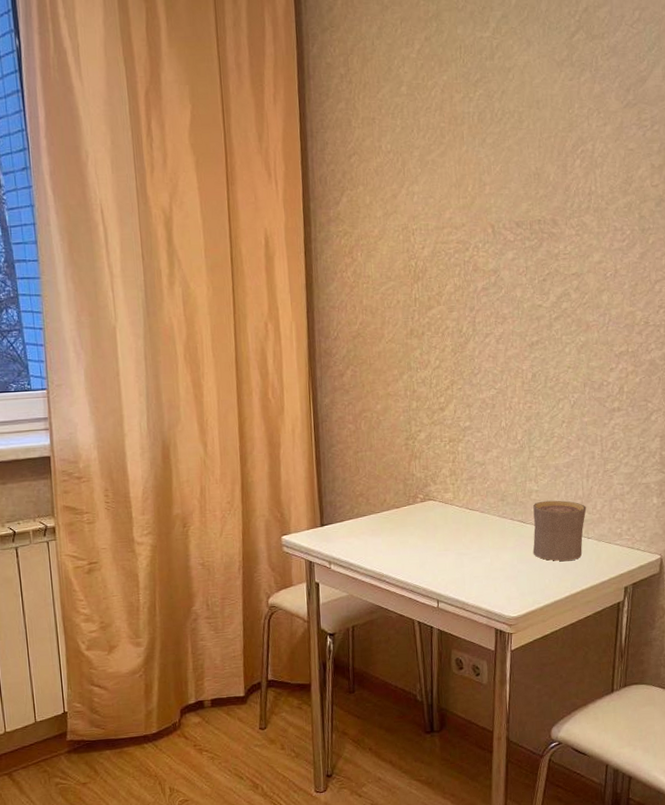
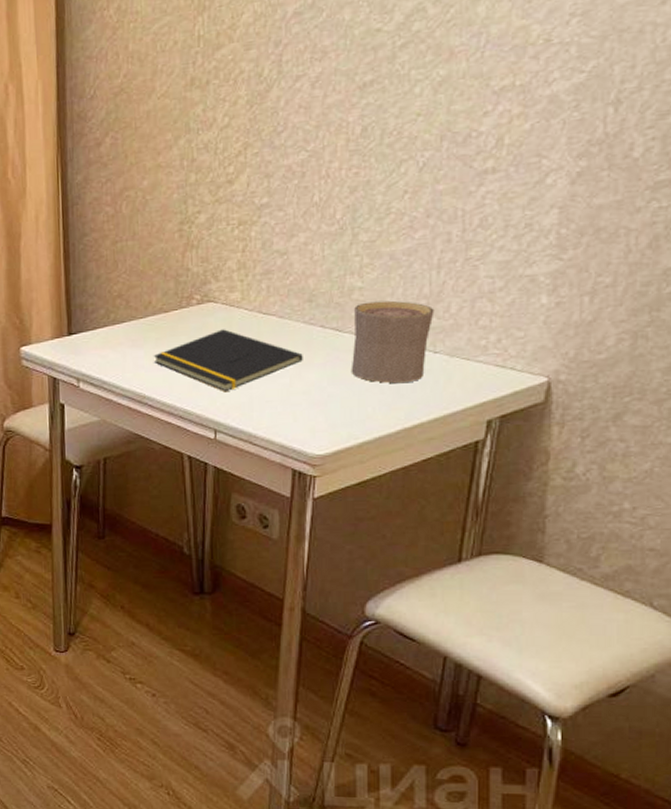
notepad: none [388,521,499,570] -> present [153,329,303,391]

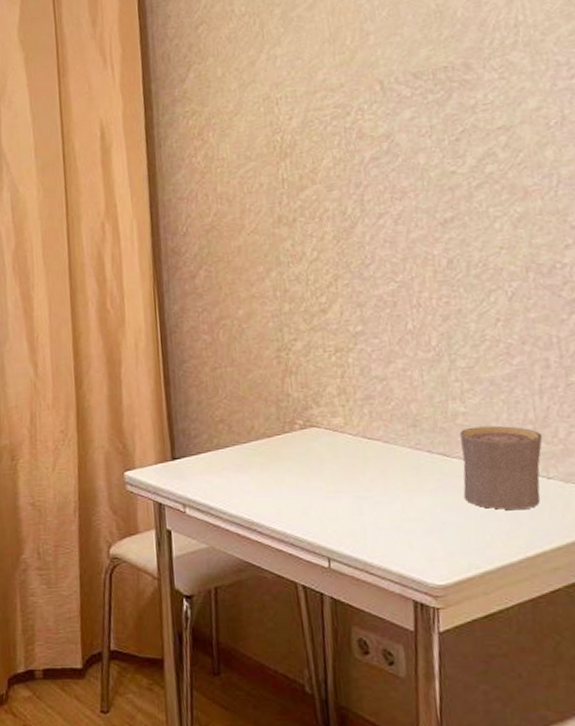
notepad: present [153,329,303,391] -> none [259,454,413,518]

